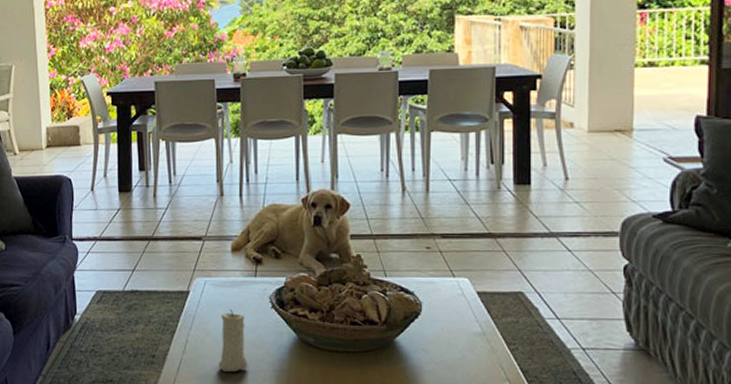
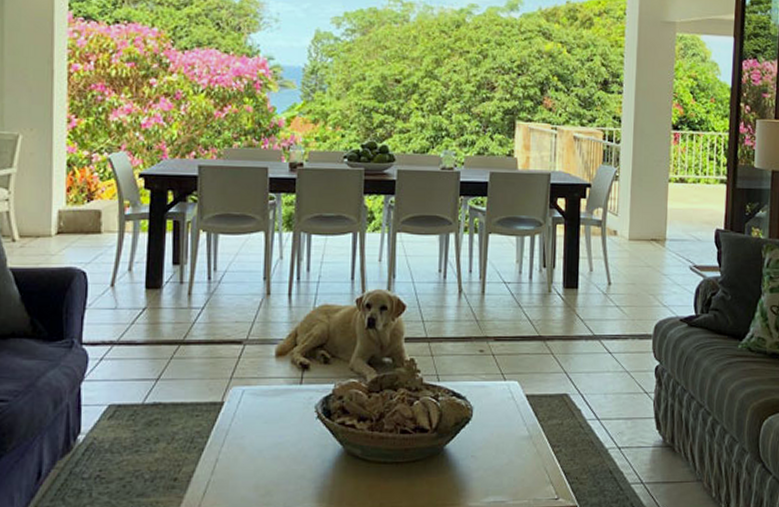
candle: present [219,309,248,373] -> none [253,421,287,493]

